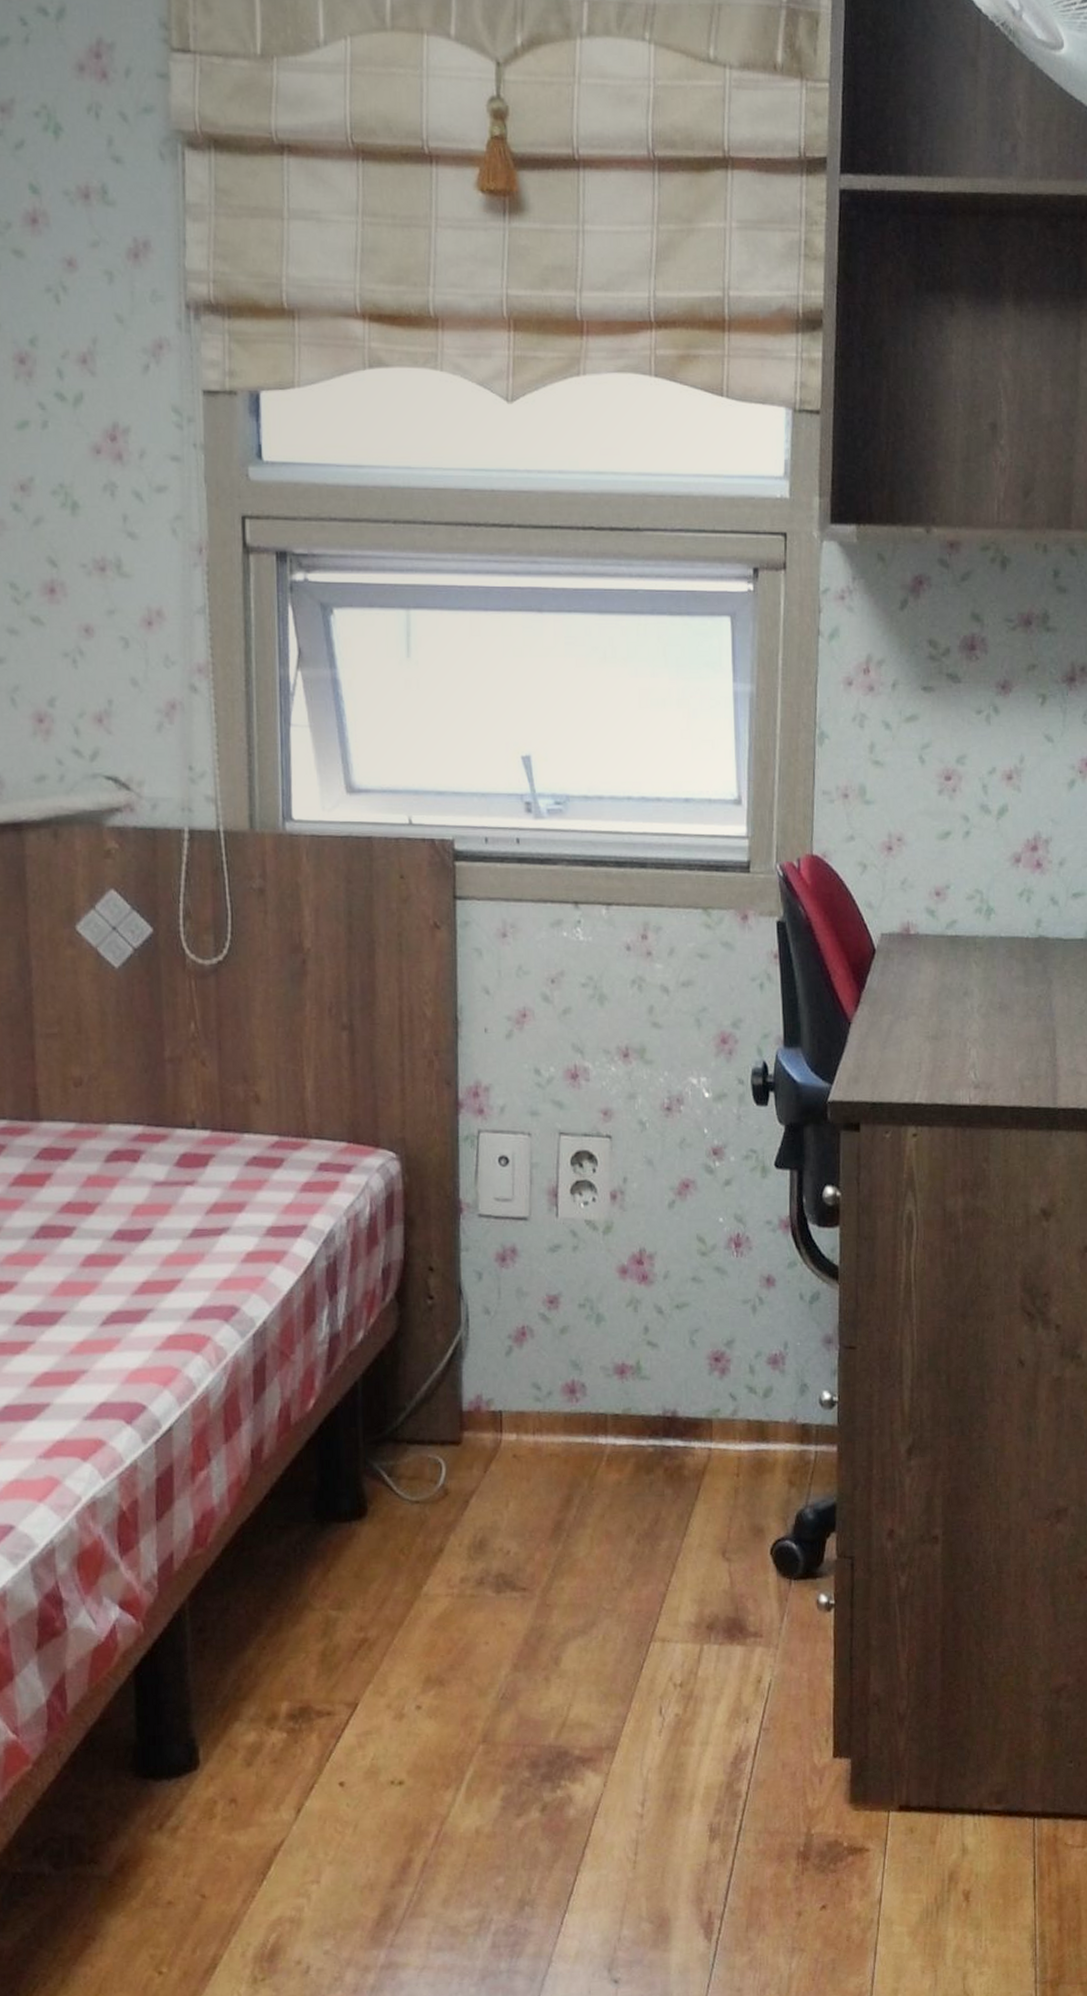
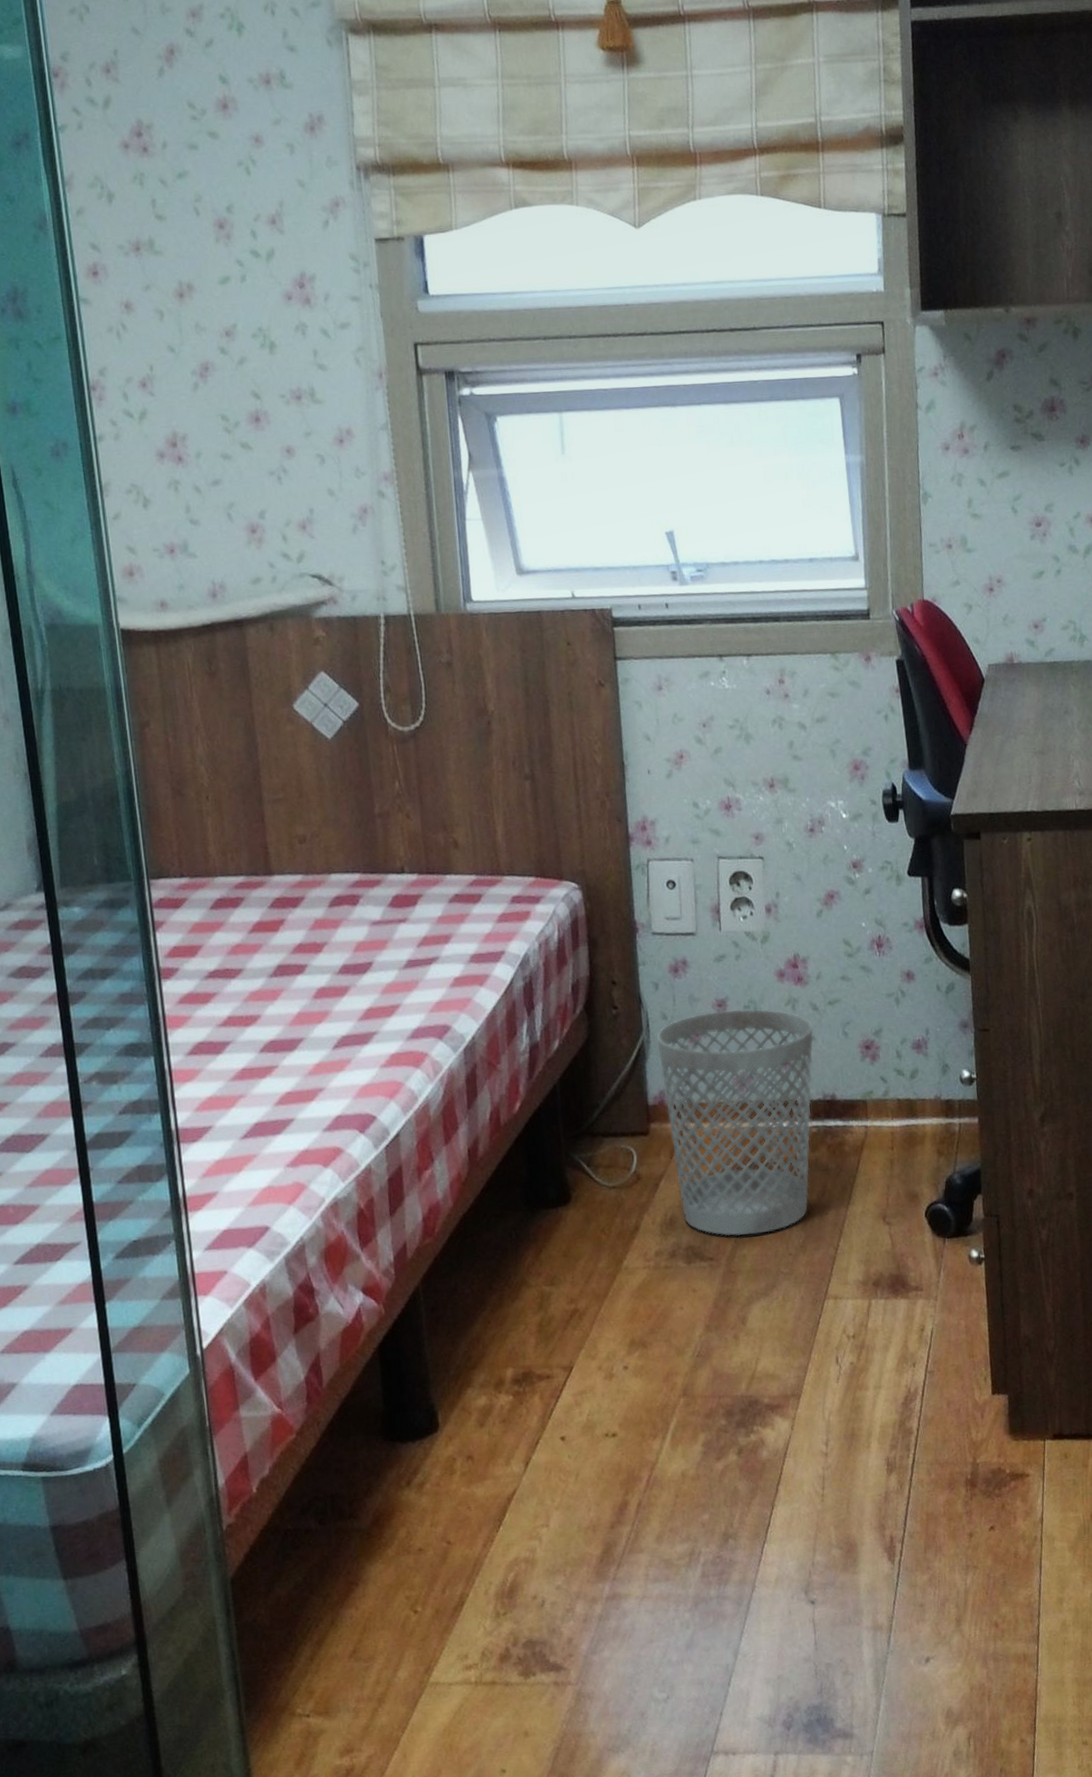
wastebasket: none [477,1307,657,1565] -> present [657,1009,814,1236]

